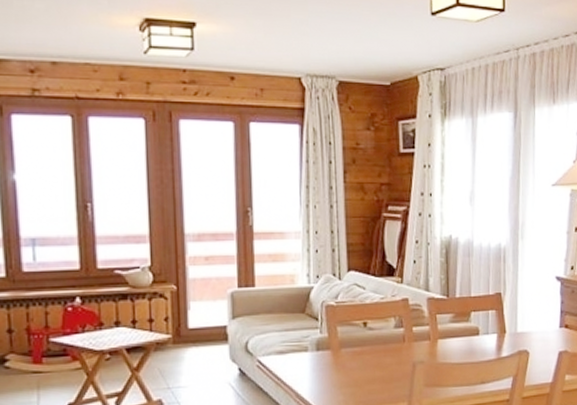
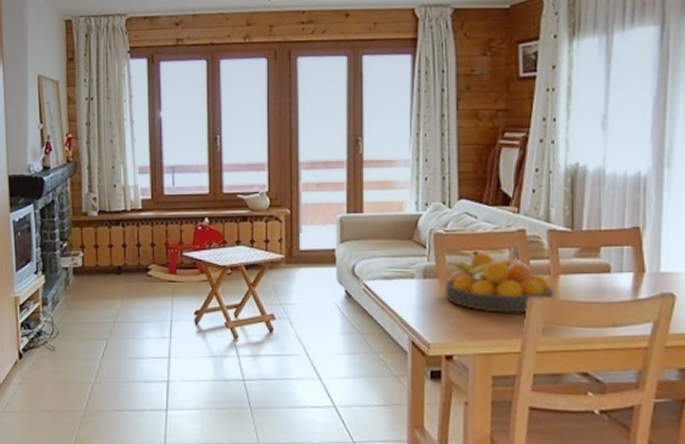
fruit bowl: none [337,322,434,379] -> present [444,252,554,313]

